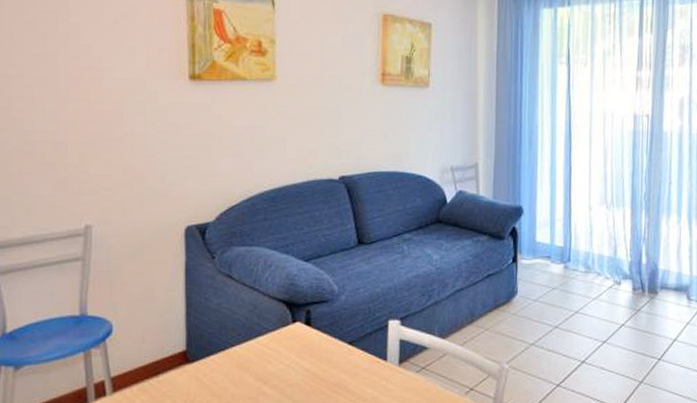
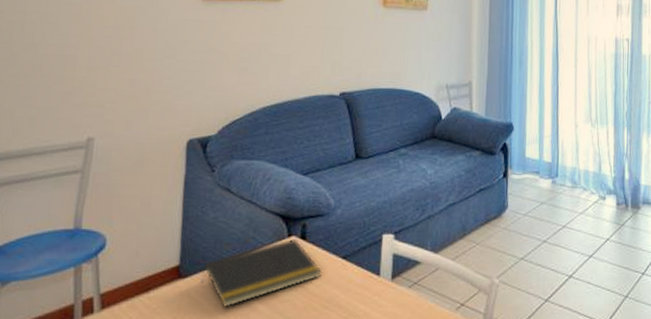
notepad: none [208,324,329,392] -> present [200,238,322,308]

